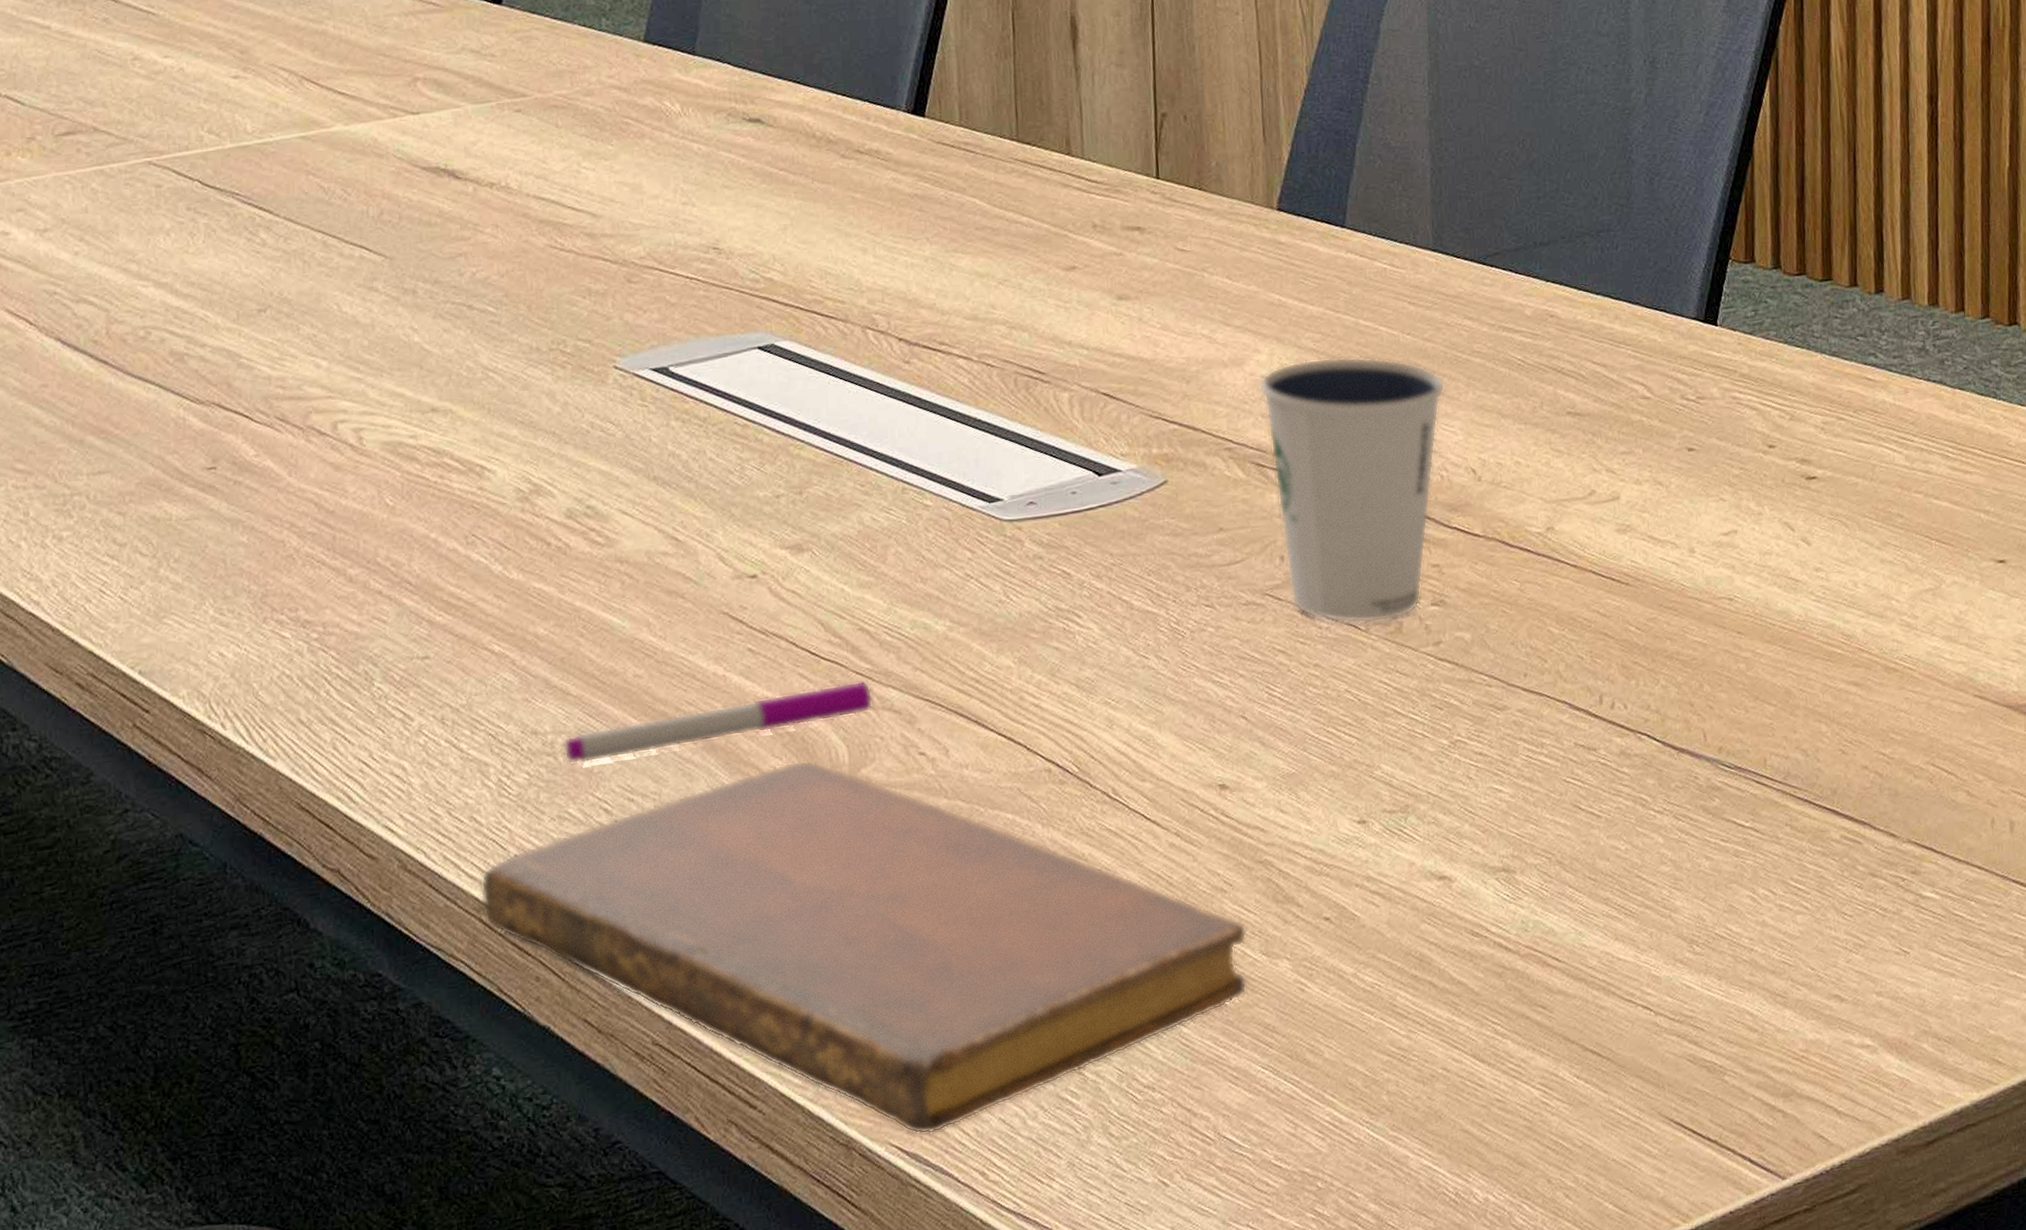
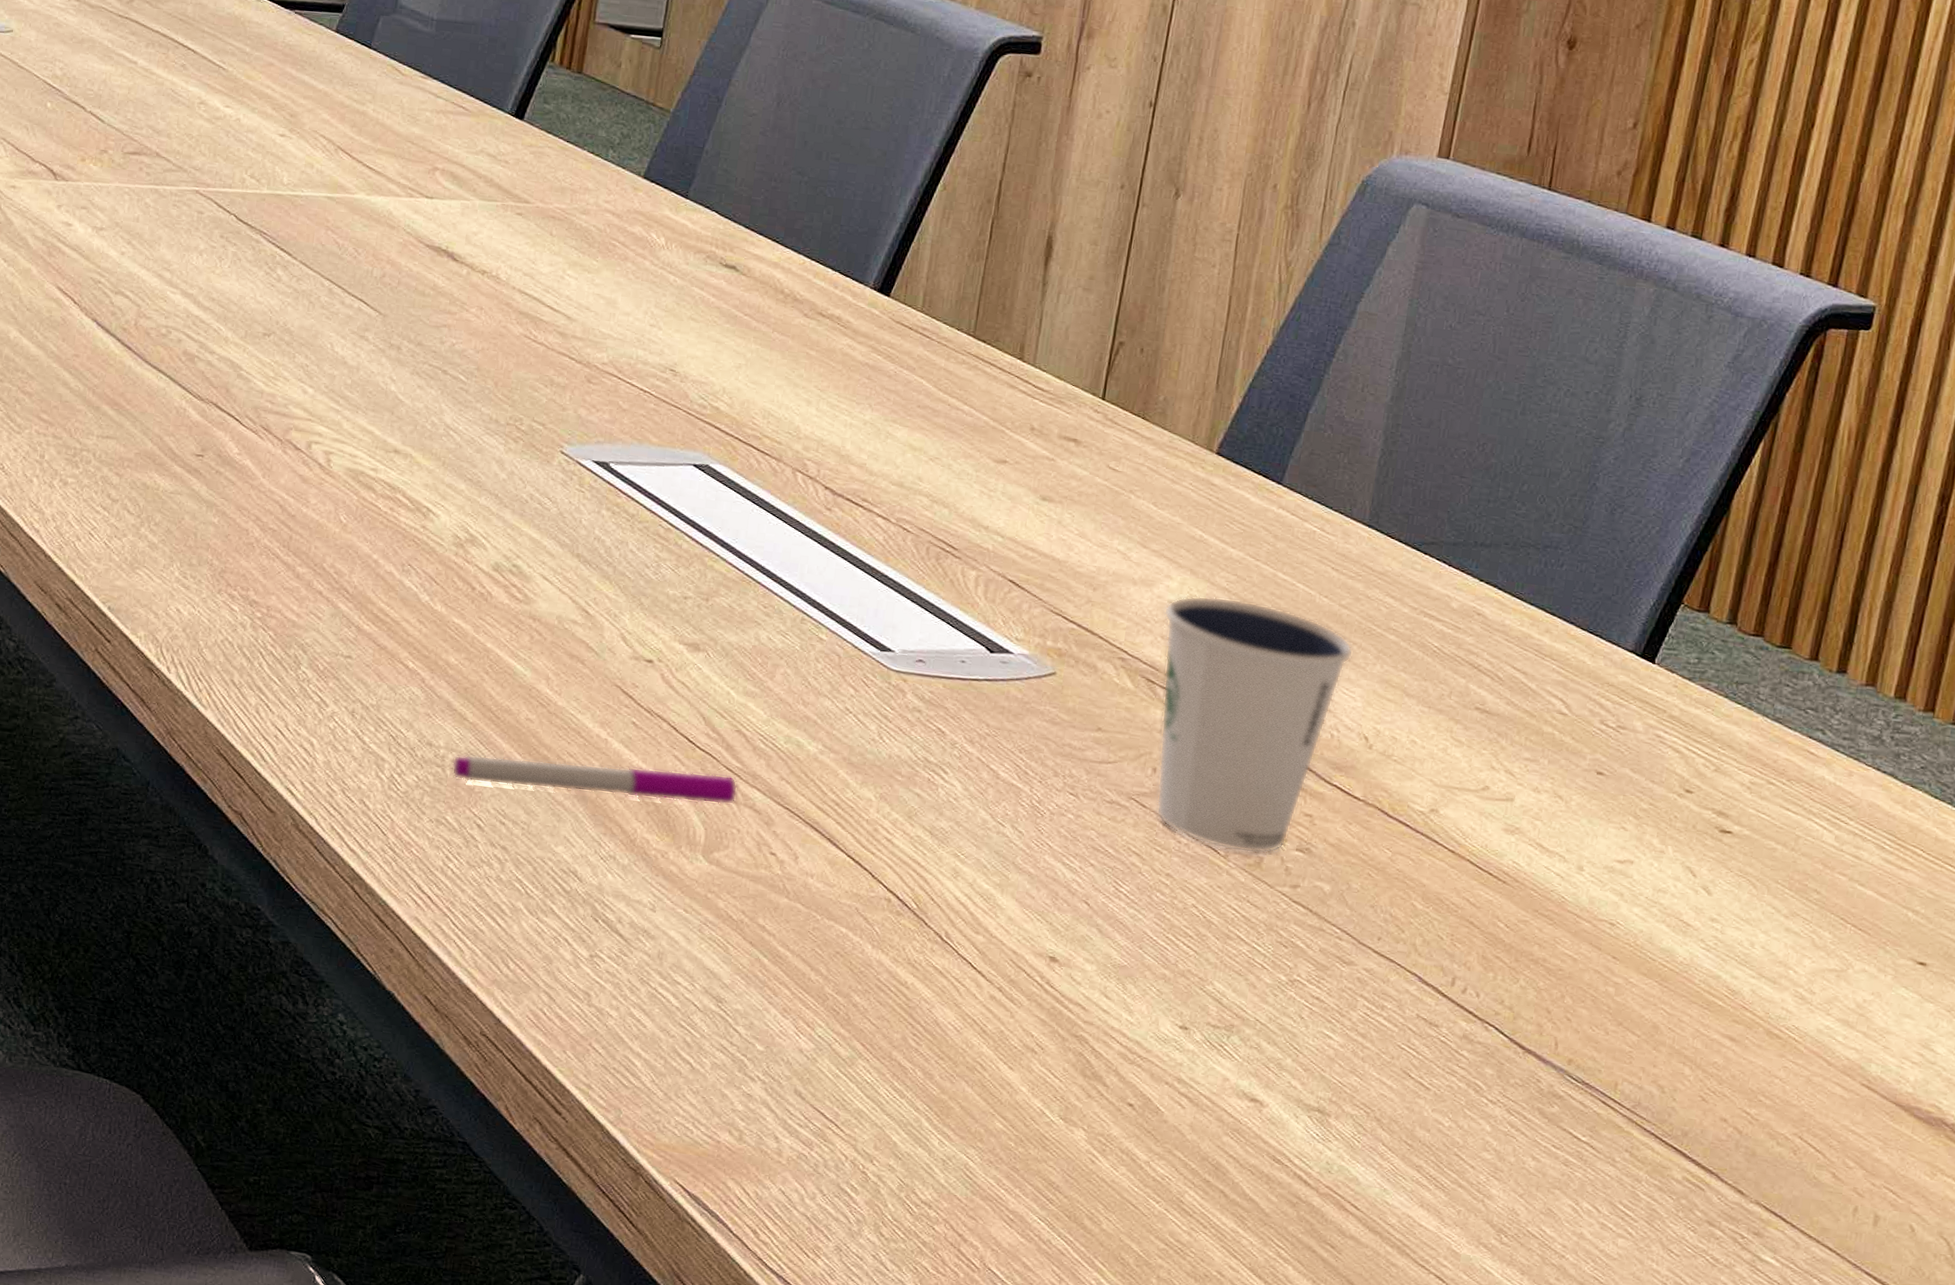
notebook: present [480,760,1247,1135] -> none [356,828,1050,1185]

